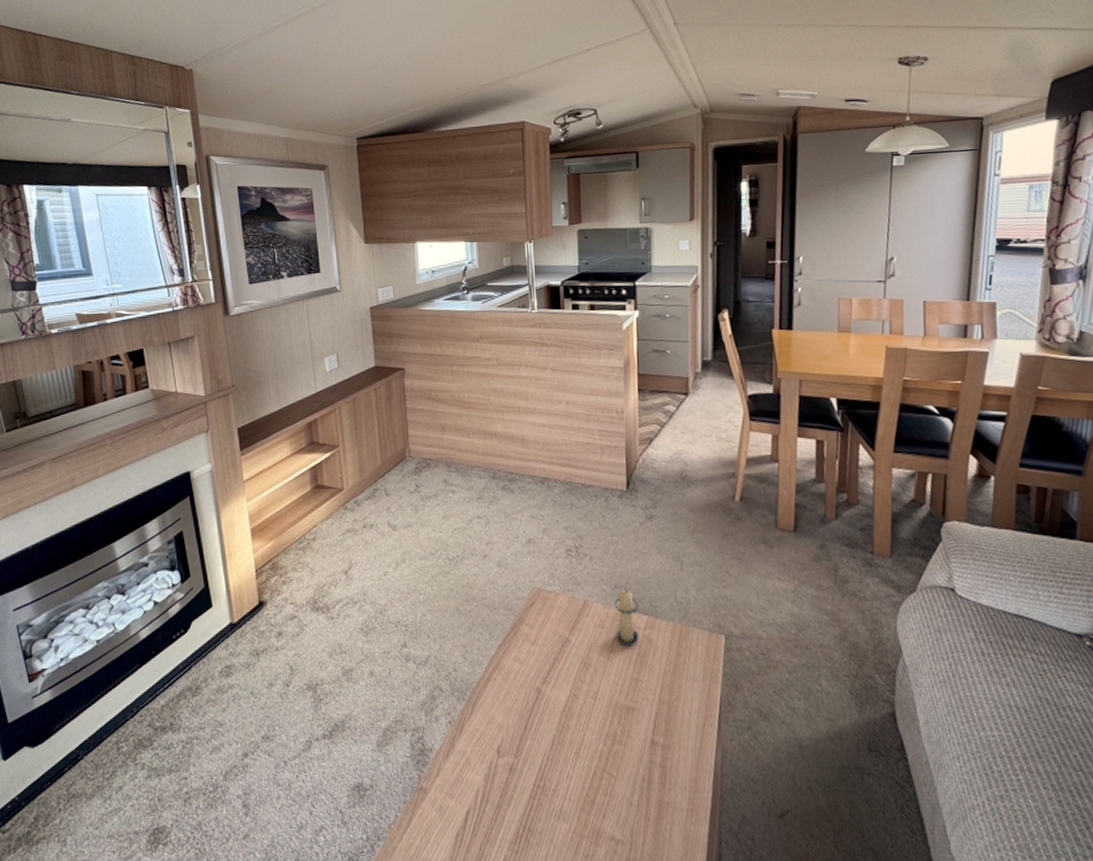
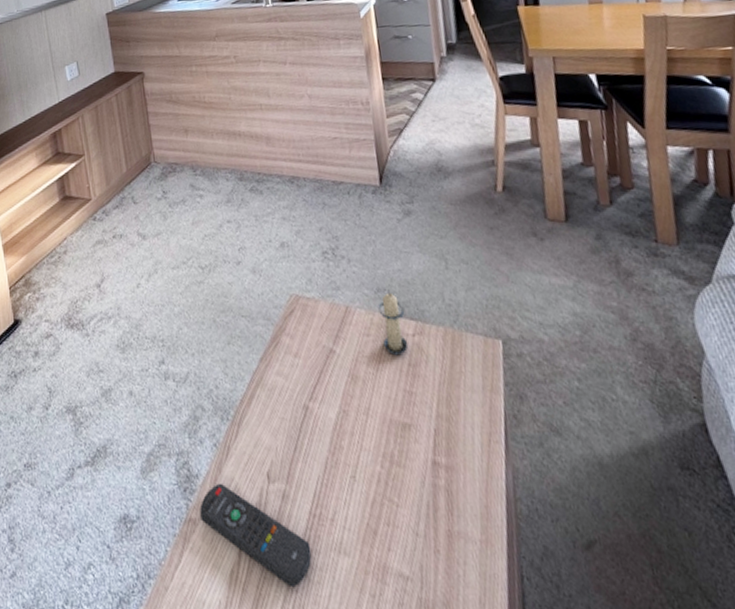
remote control: none [431,756,533,849] -> present [200,483,312,588]

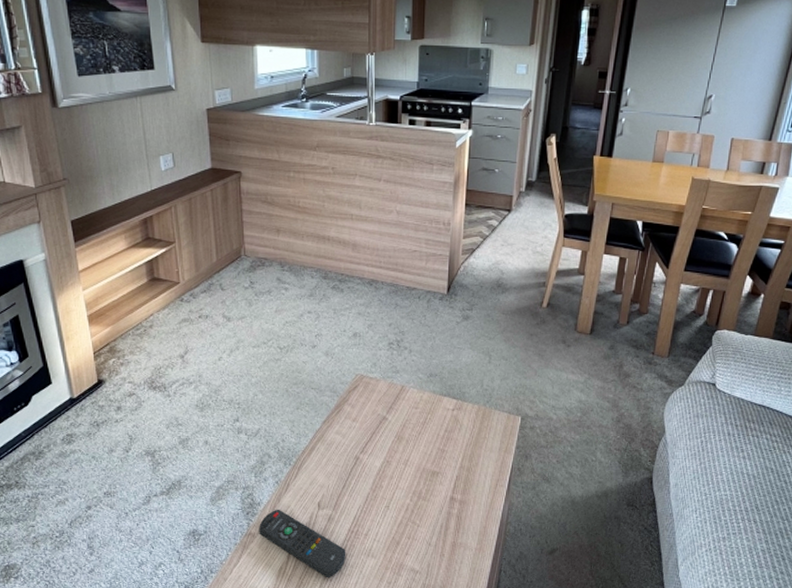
candle: present [378,291,408,356] -> none [428,376,450,424]

